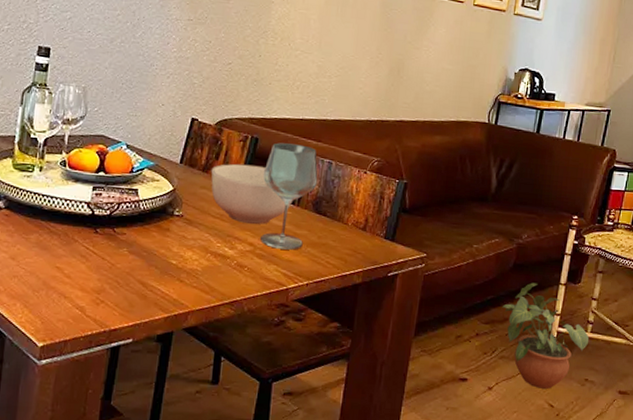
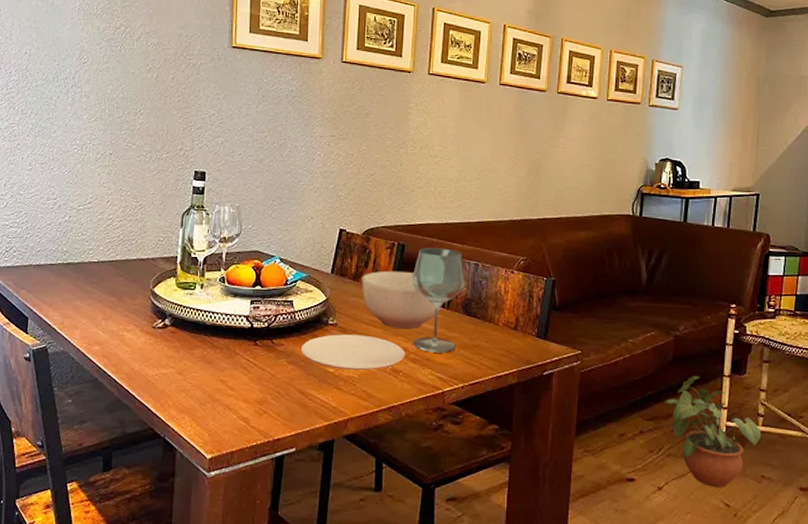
plate: none [143,226,252,264] -> present [300,334,406,371]

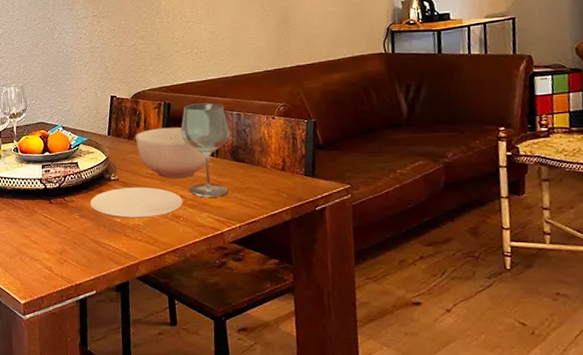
potted plant: present [665,375,760,487] -> none [442,199,550,307]

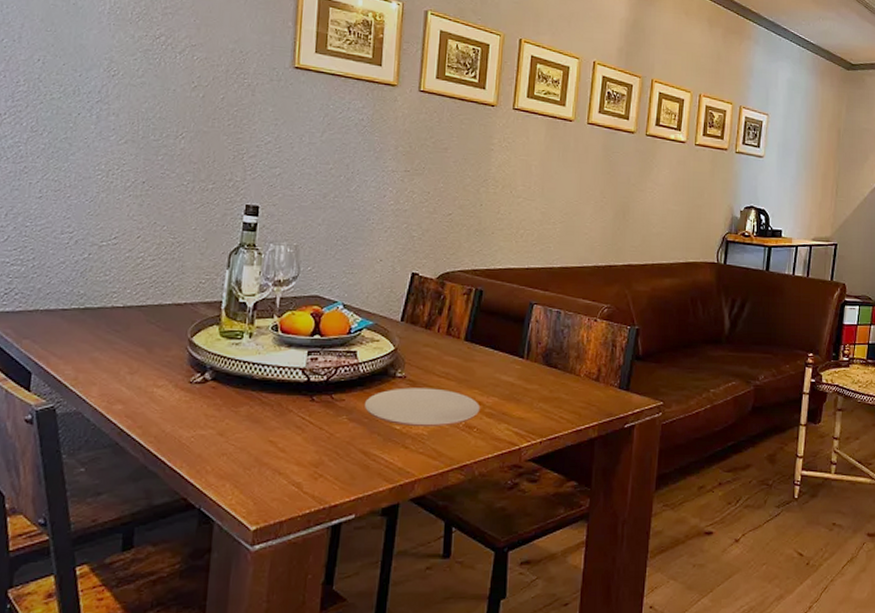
bowl: present [135,127,212,179] -> none [434,318,521,382]
wine glass: present [180,102,231,198] -> none [489,294,547,406]

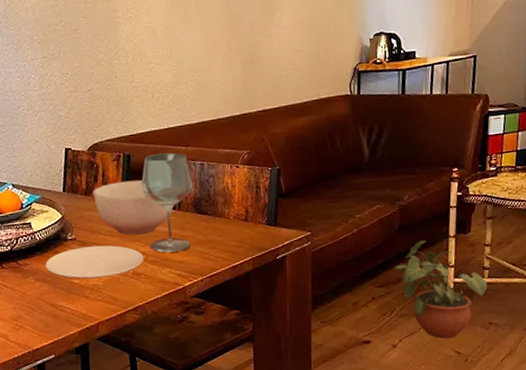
bowl: none [434,318,521,382] -> present [92,179,174,235]
wine glass: none [489,294,547,406] -> present [140,152,194,253]
potted plant: none [744,425,833,537] -> present [394,240,487,339]

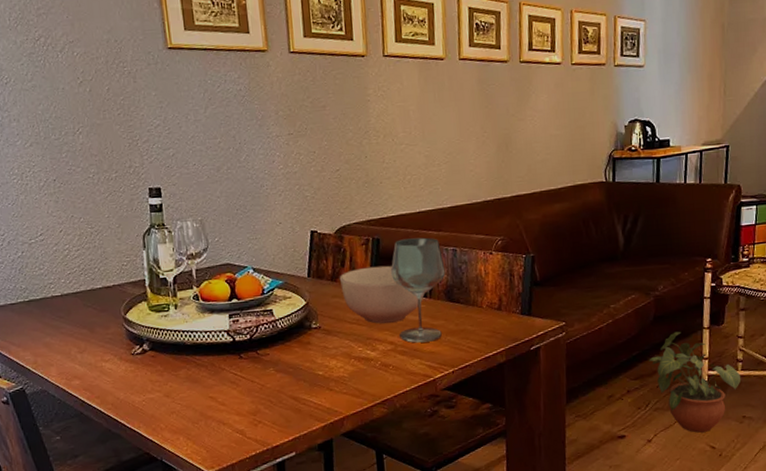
plate: present [45,245,144,280] -> none [287,334,393,371]

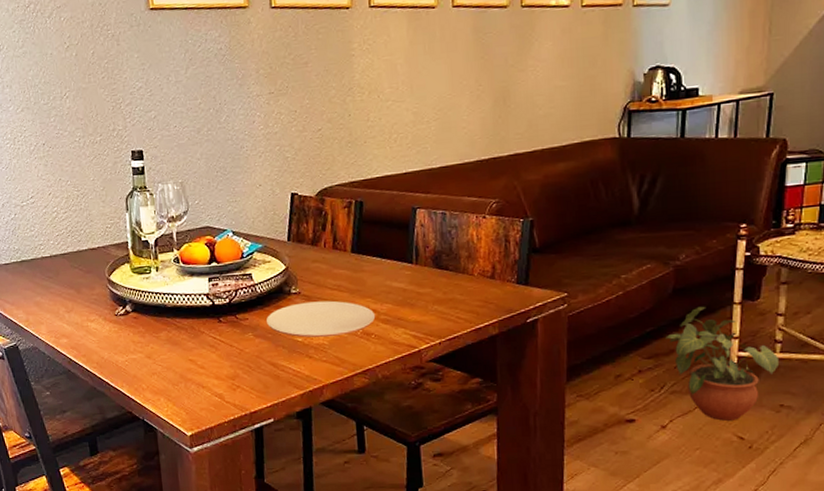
plate: none [287,334,393,371] -> present [266,300,376,338]
bowl: present [339,265,424,324] -> none [320,229,410,291]
wine glass: present [390,237,446,343] -> none [374,200,434,312]

